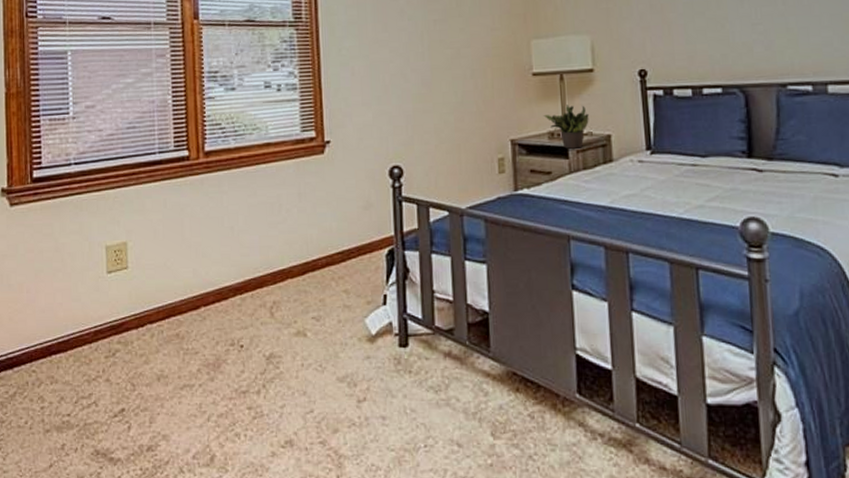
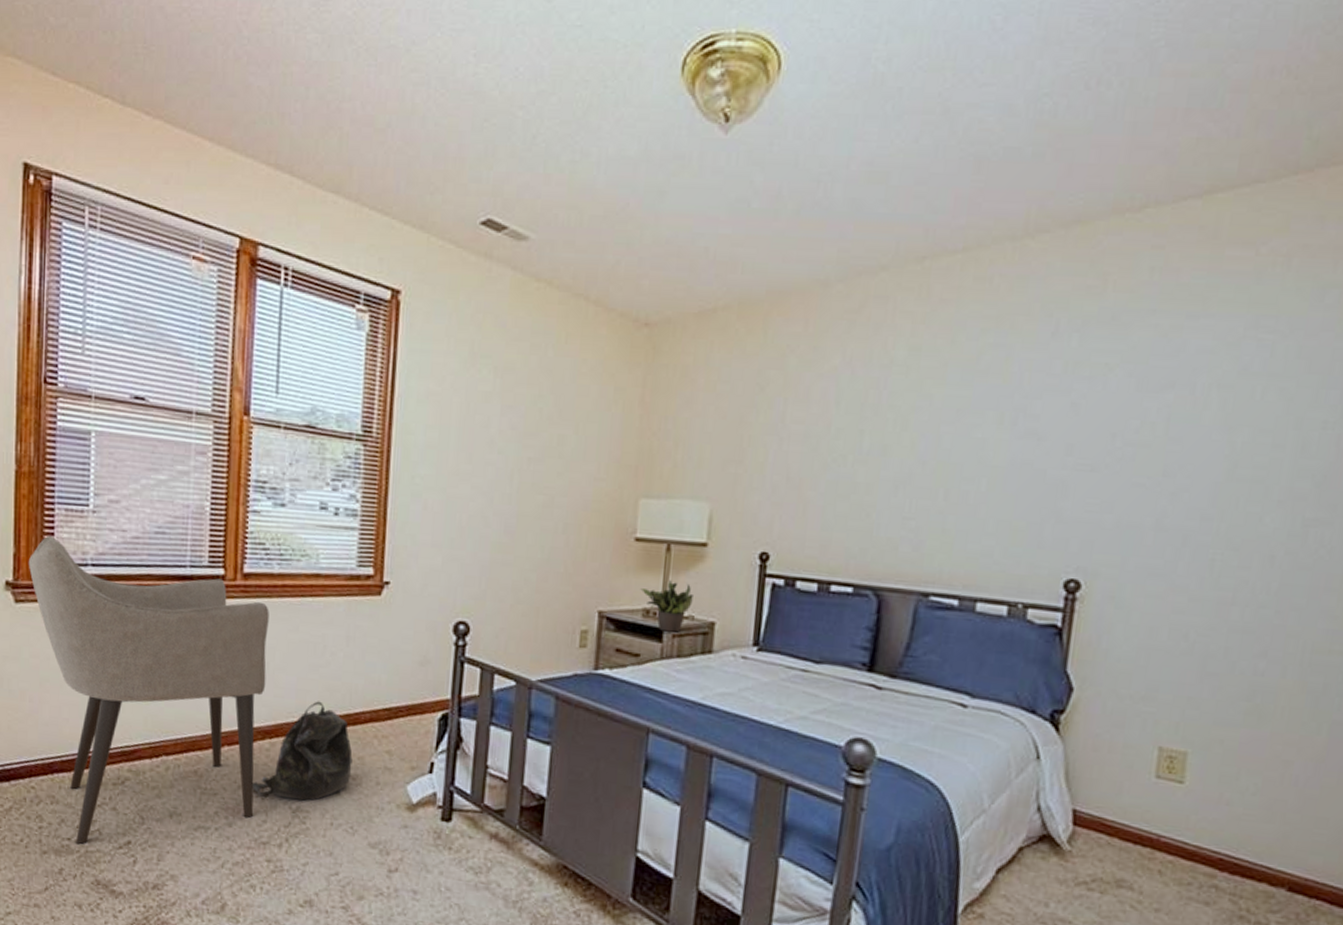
armchair: none [20,143,233,419] -> present [28,535,269,845]
backpack: none [229,254,315,349] -> present [252,701,353,801]

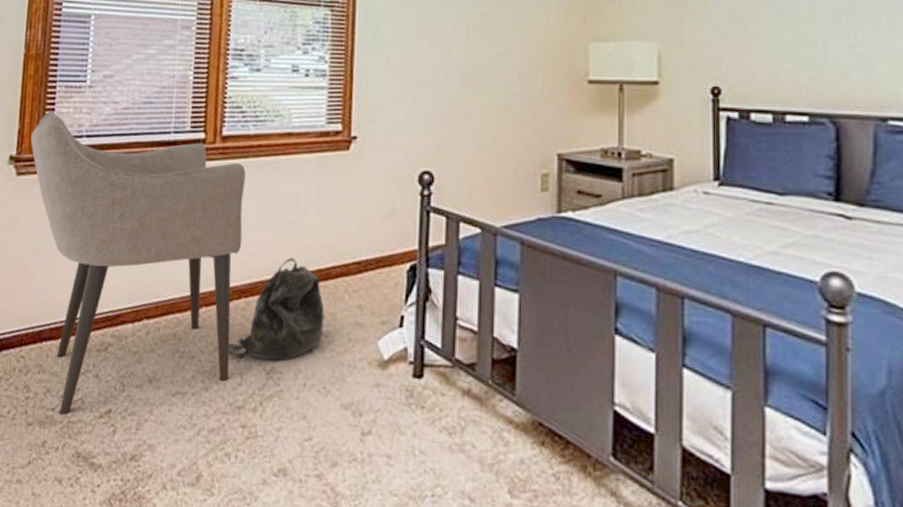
potted plant: present [640,580,693,633] -> none [597,120,649,171]

